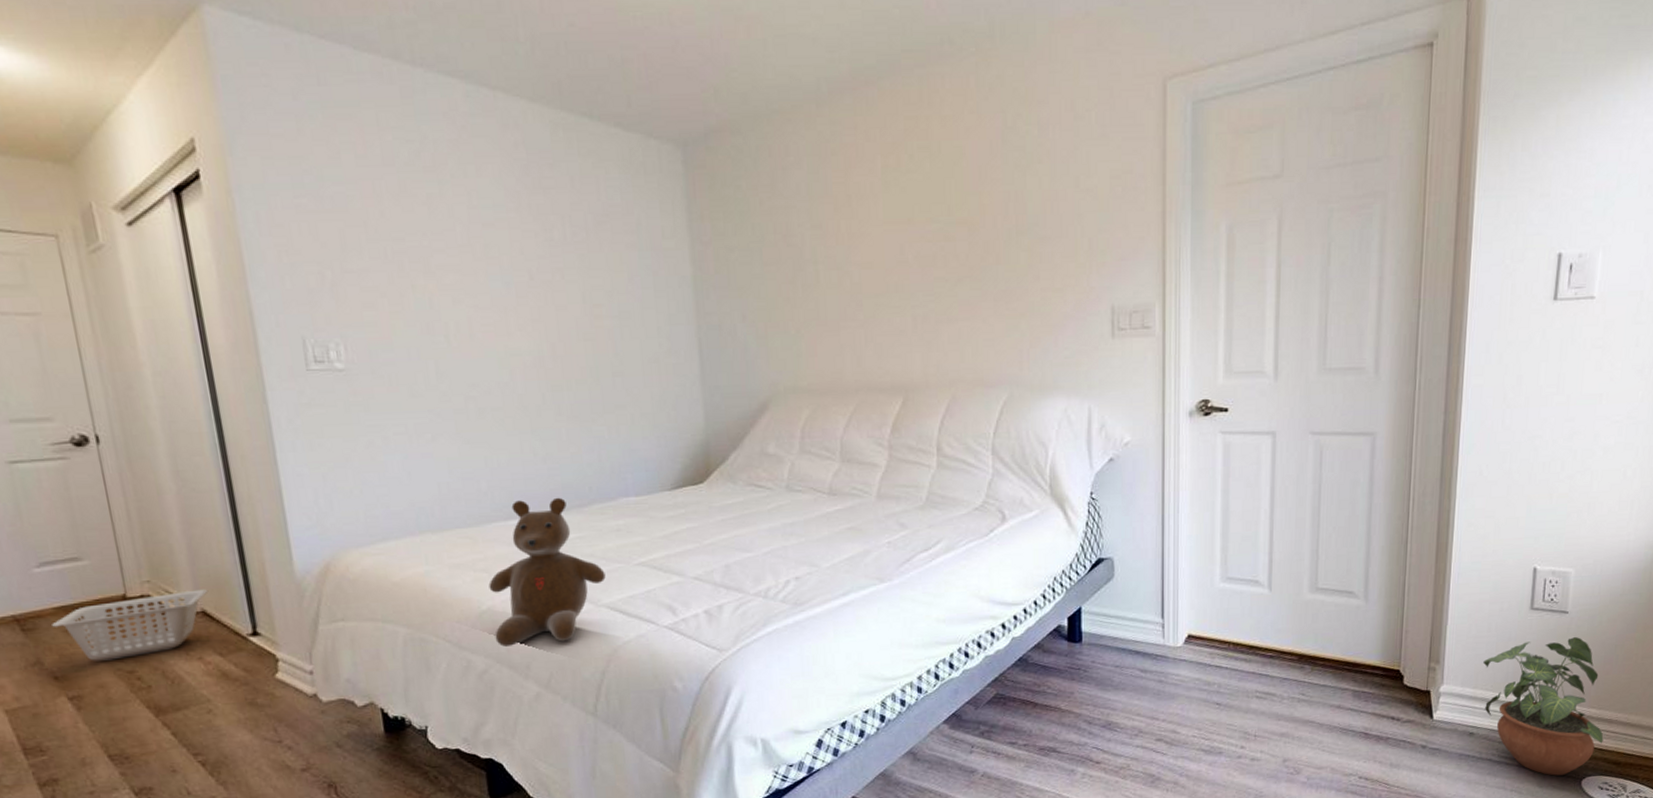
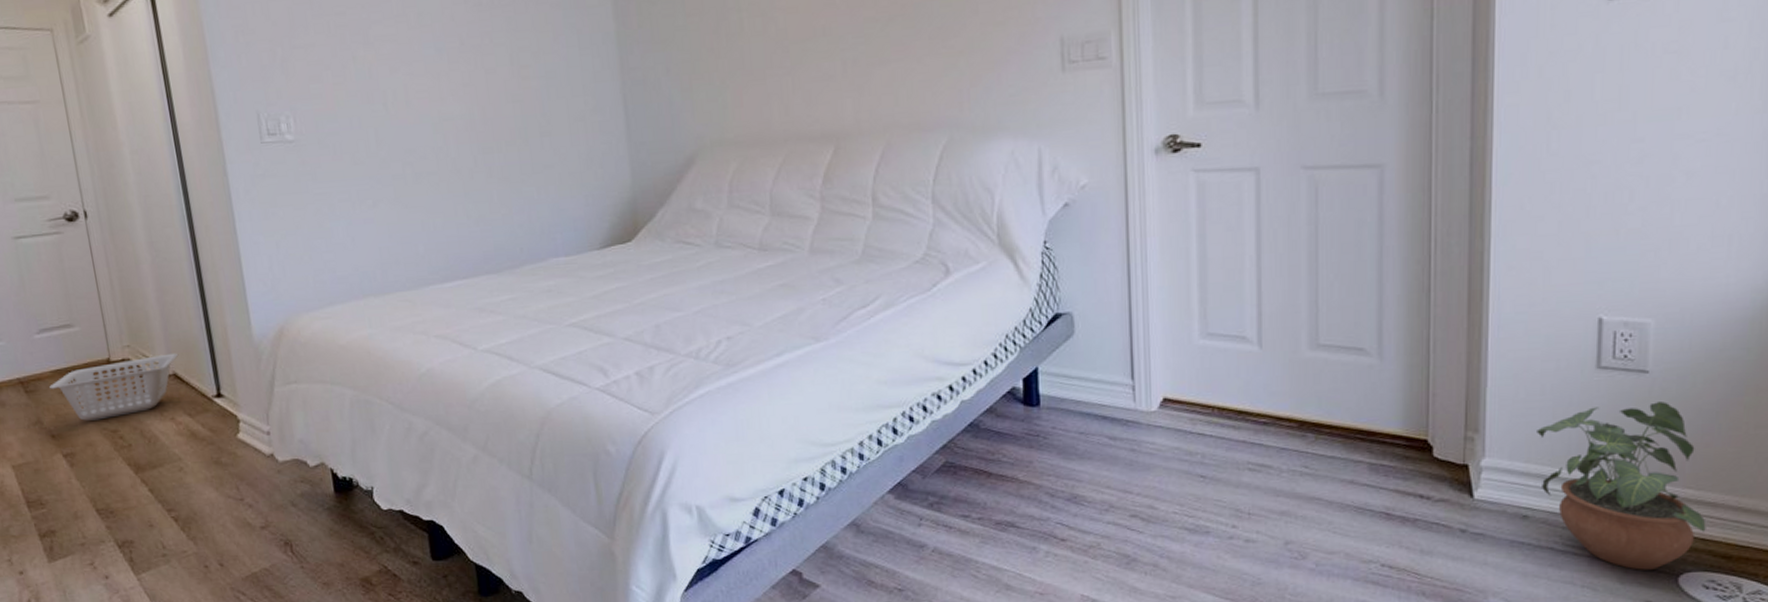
stuffed bear: present [488,497,606,647] -> none [427,259,538,409]

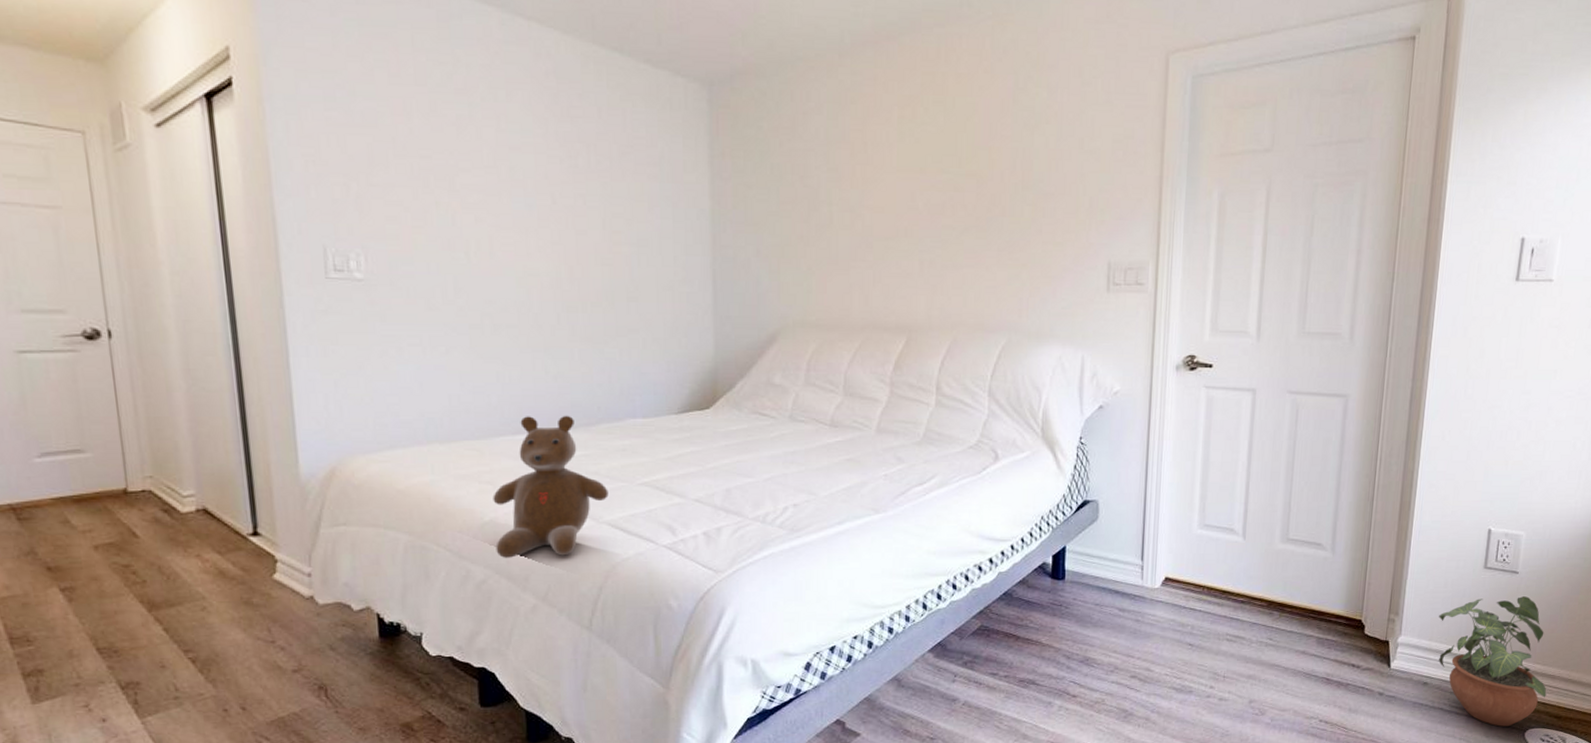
laundry basket: present [49,353,179,421] -> none [49,487,211,554]
stuffed bear: none [427,259,538,409] -> present [493,415,609,558]

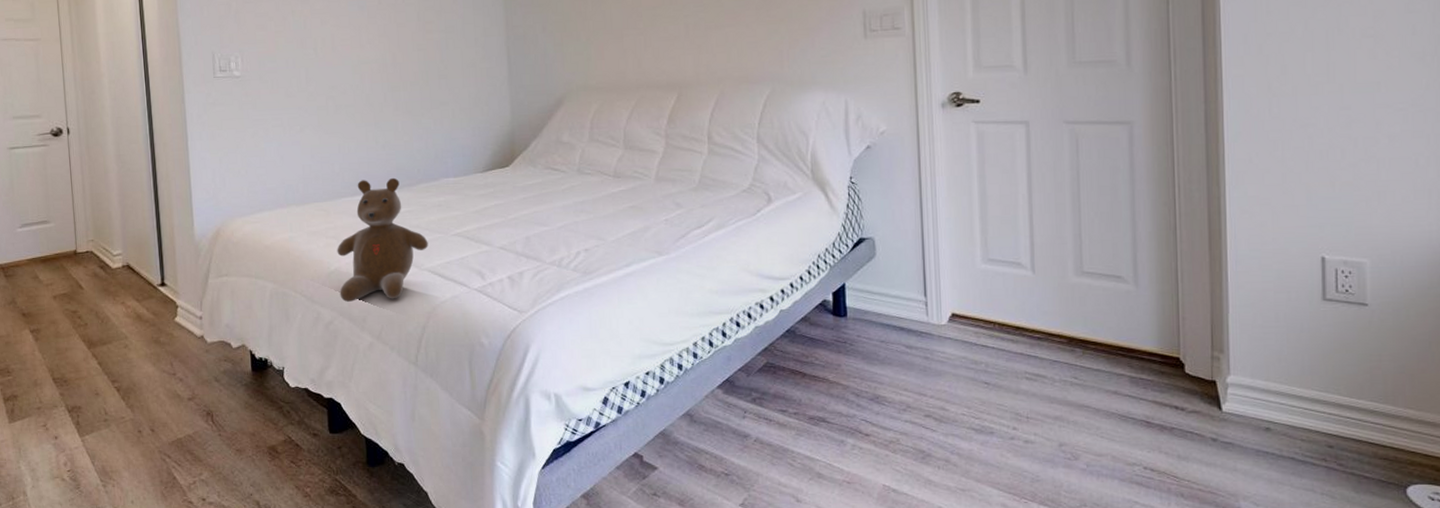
potted plant: present [1439,596,1547,727] -> none [1274,331,1428,481]

